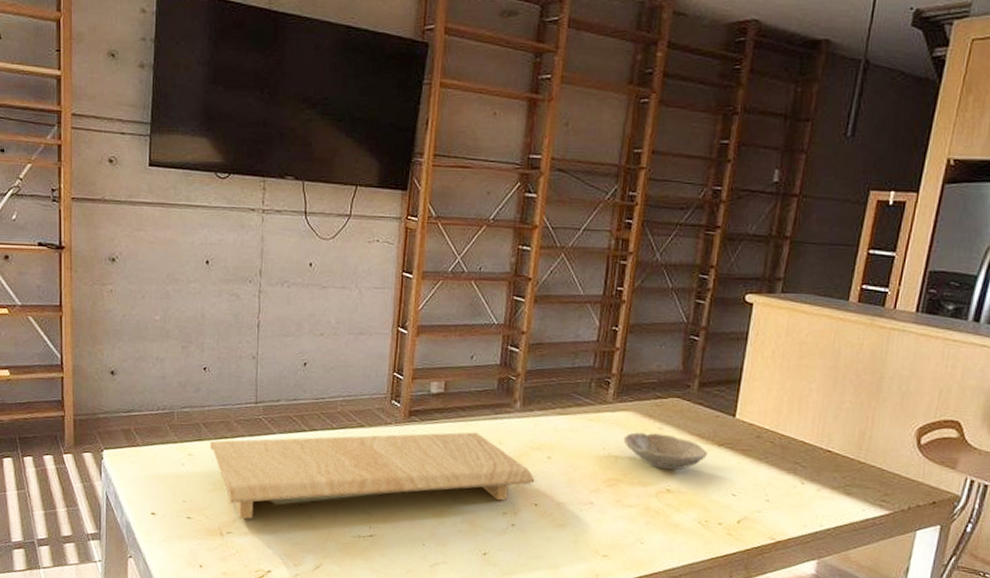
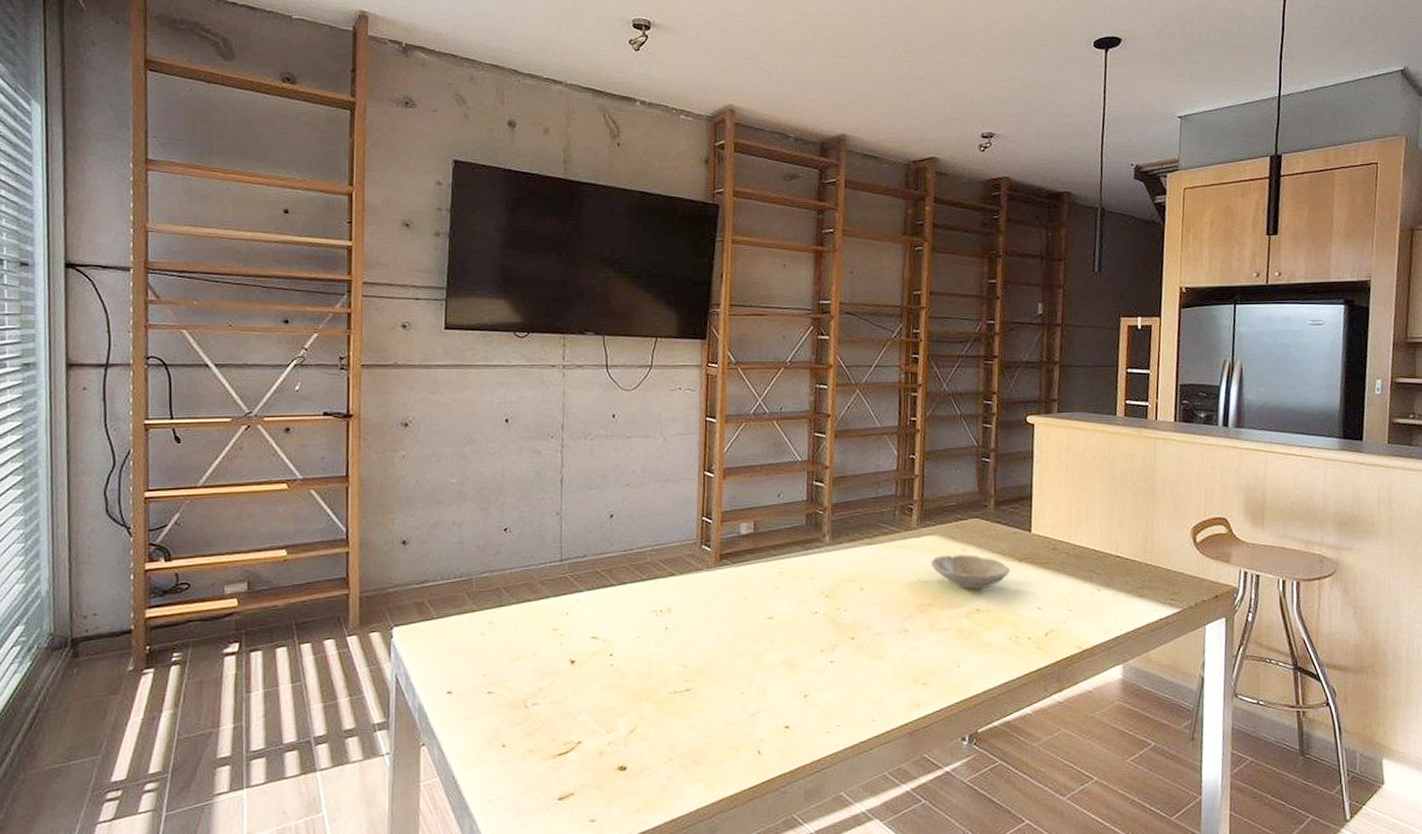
cutting board: present [210,432,535,520] -> none [512,570,849,688]

